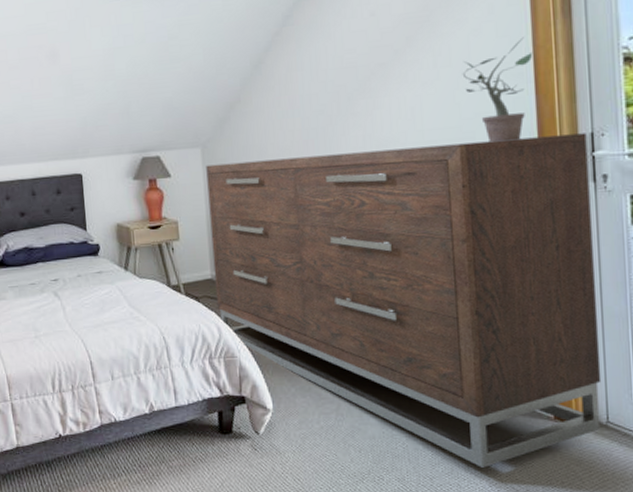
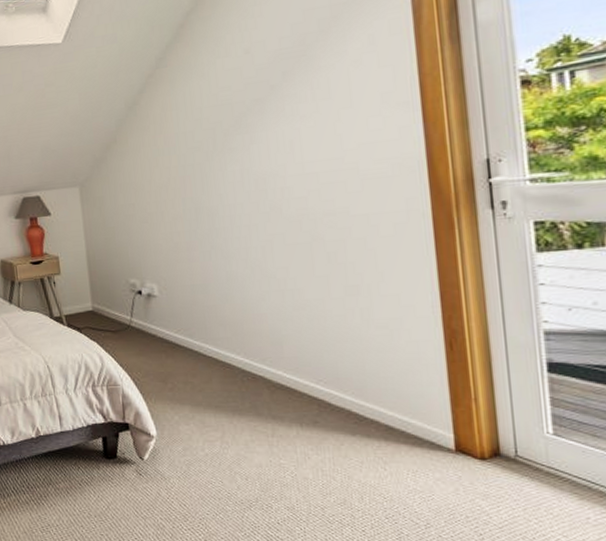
dresser: present [206,133,602,468] -> none [84,159,509,499]
potted plant: present [462,37,533,143] -> none [343,66,419,173]

